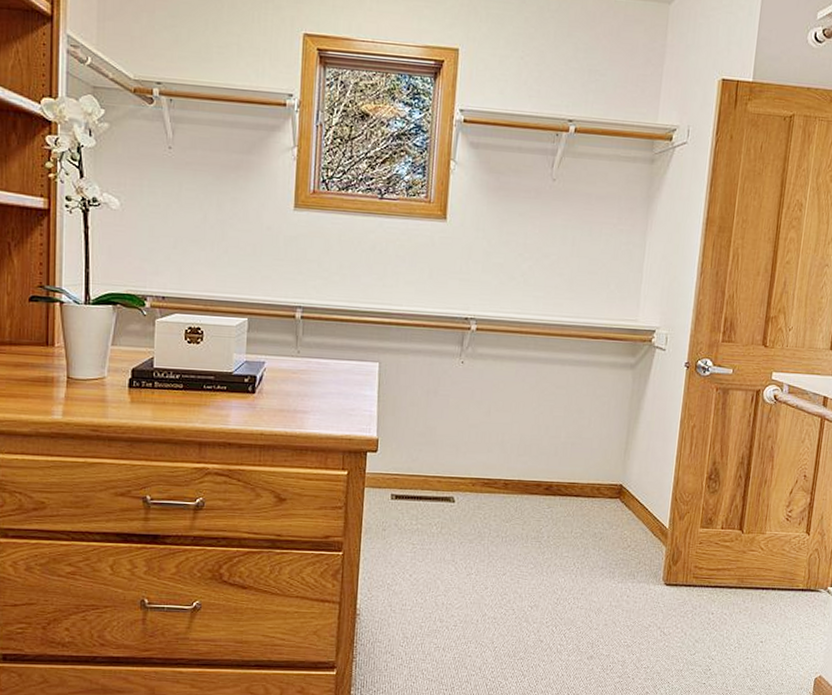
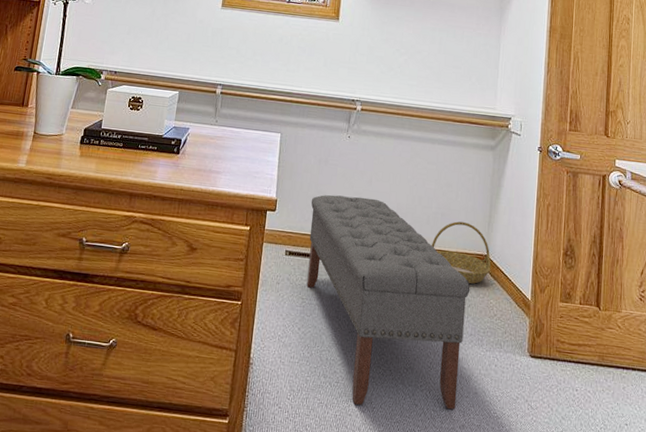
bench: none [417,430,603,646] -> present [306,195,471,410]
basket: none [560,450,627,516] -> present [432,221,492,284]

